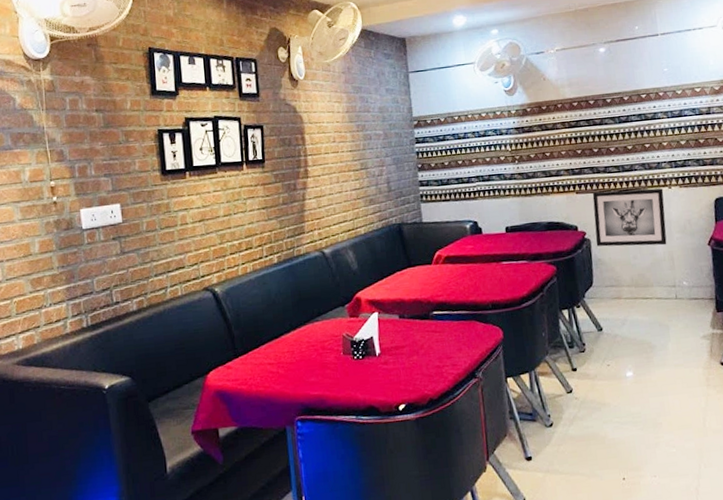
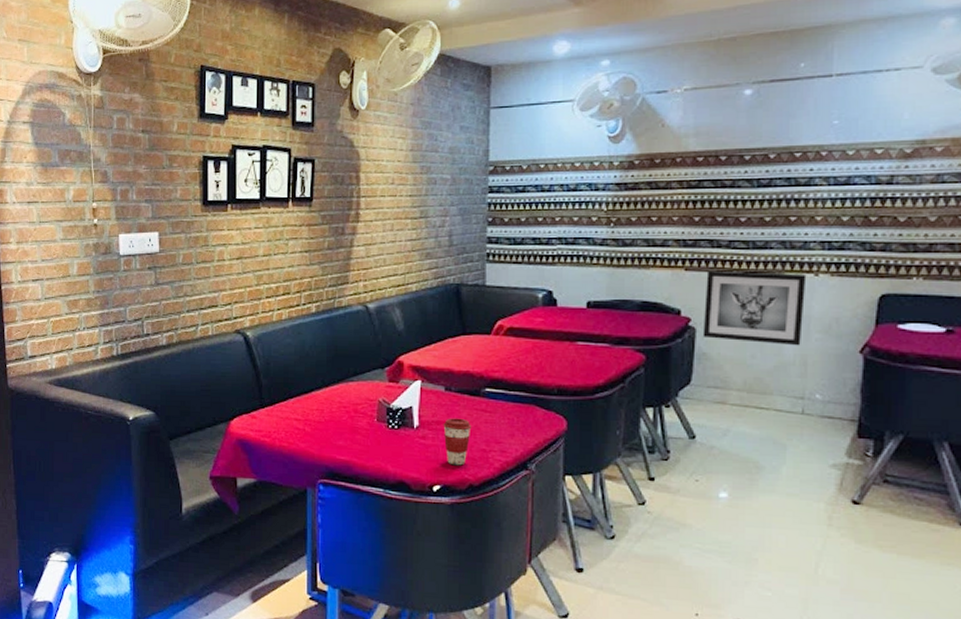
coffee cup: none [401,341,426,384] -> present [443,418,472,466]

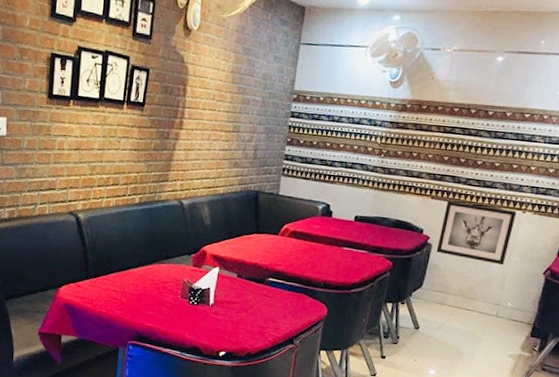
coffee cup: present [443,418,472,466] -> none [232,299,255,338]

